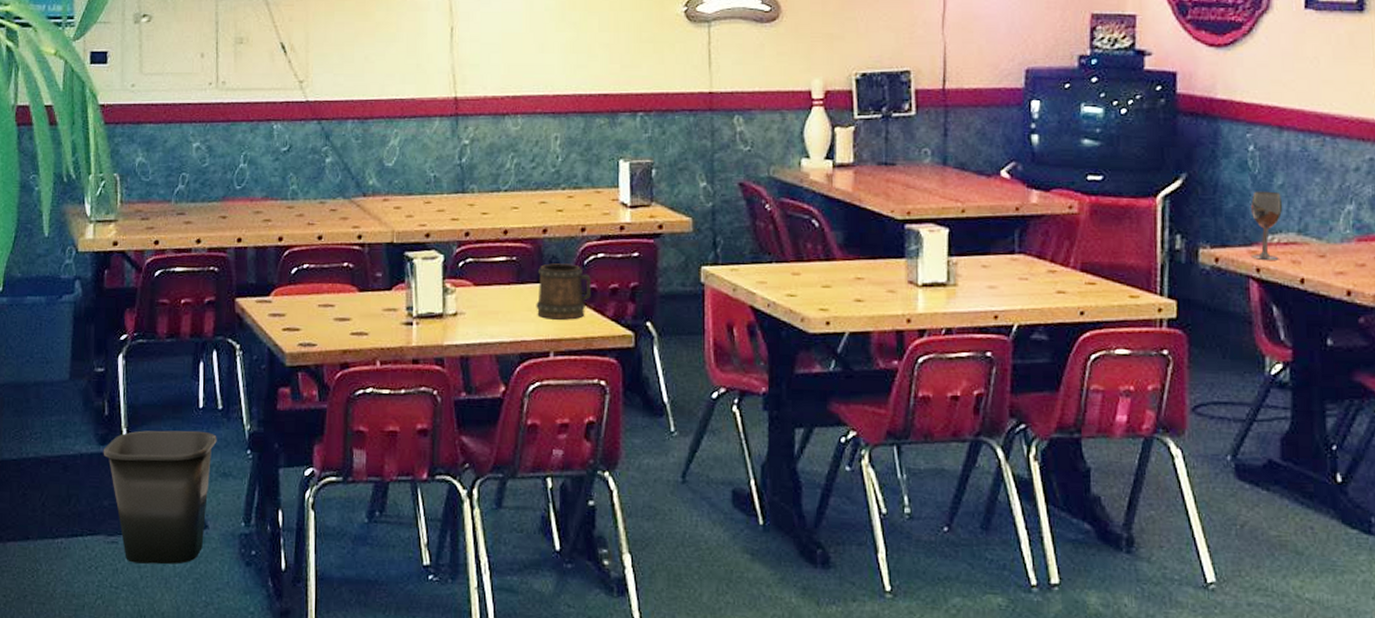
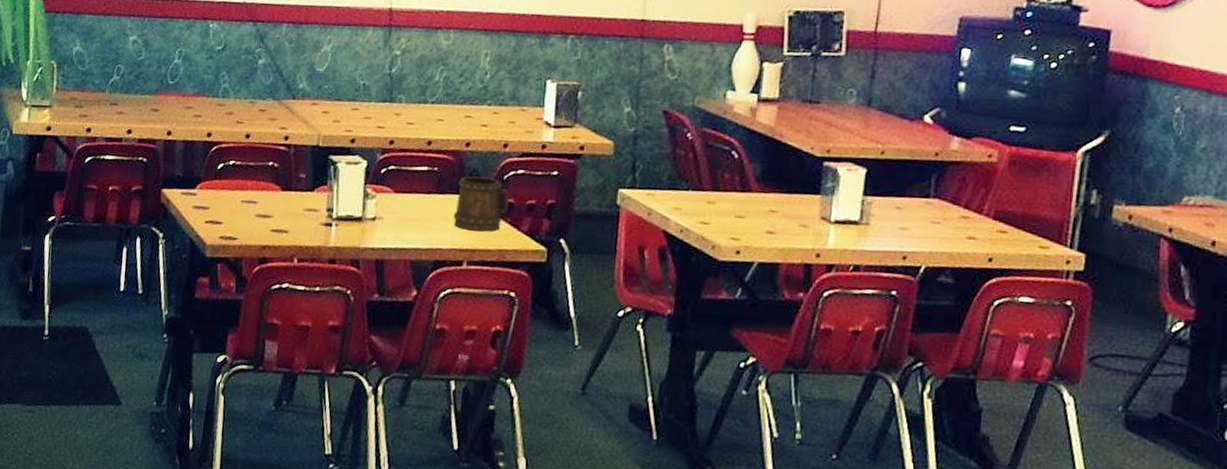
waste bin: present [103,430,217,565] -> none [25,308,135,437]
wine glass: present [1250,191,1283,260] -> none [1164,152,1203,222]

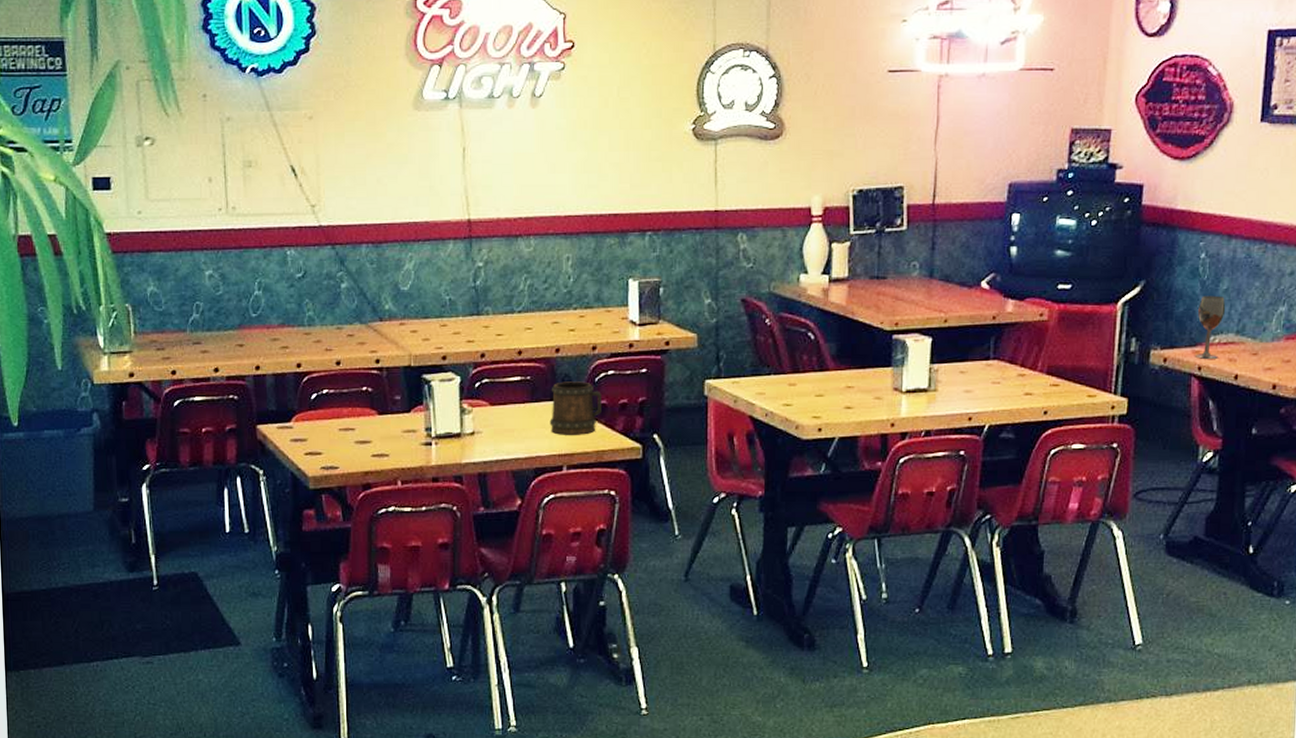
wine glass: none [1164,152,1203,222] -> present [1194,295,1226,359]

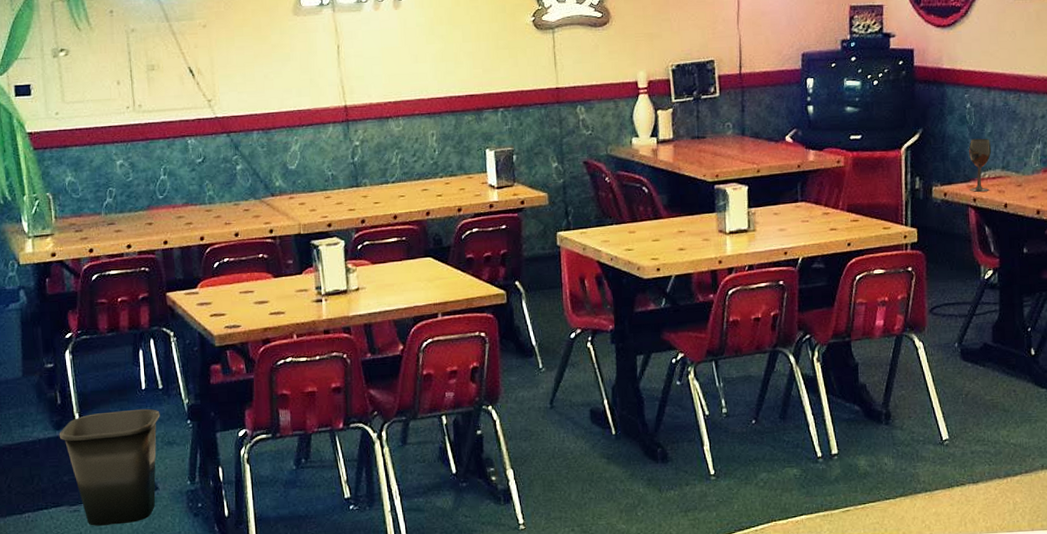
waste bin: none [132,554,245,681] -> present [59,408,160,526]
beer mug: present [549,381,602,435] -> none [424,239,469,287]

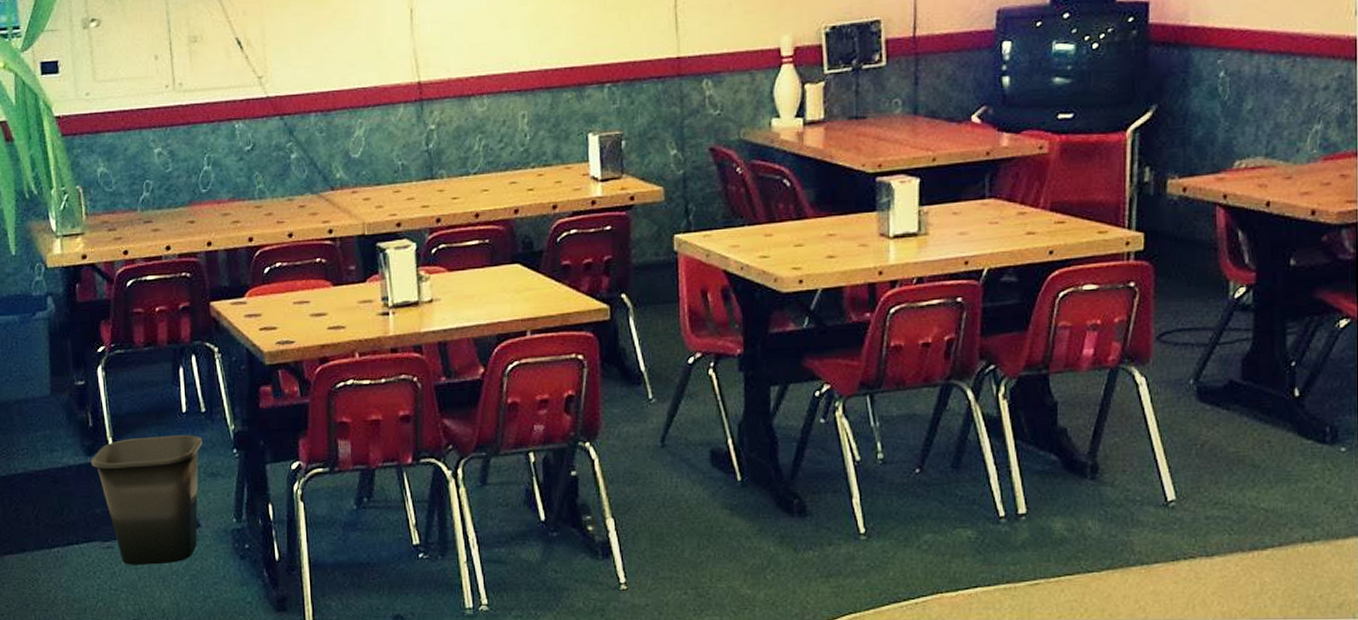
wine glass: present [969,138,992,192] -> none [1218,116,1252,186]

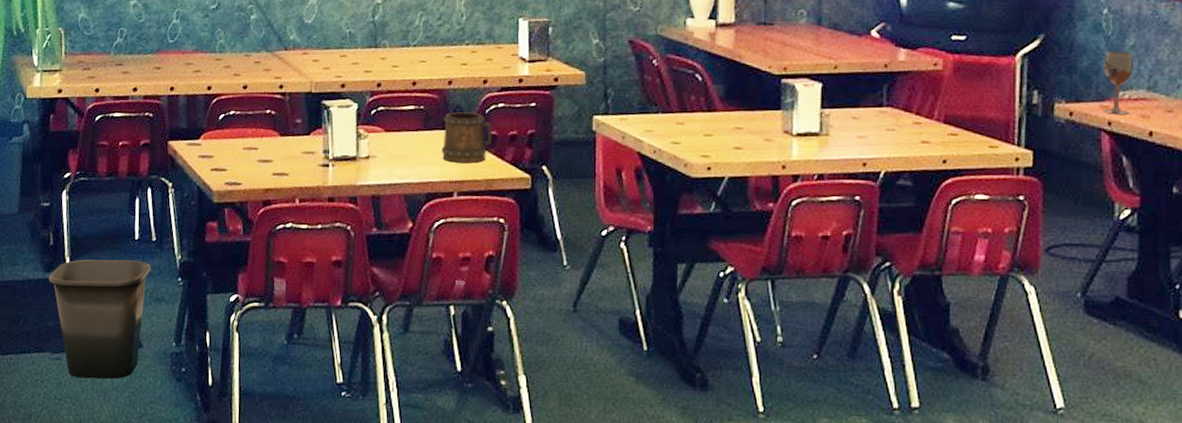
beer mug: none [511,242,565,299] -> present [441,112,492,164]
wine glass: none [1218,116,1252,186] -> present [1102,51,1134,115]

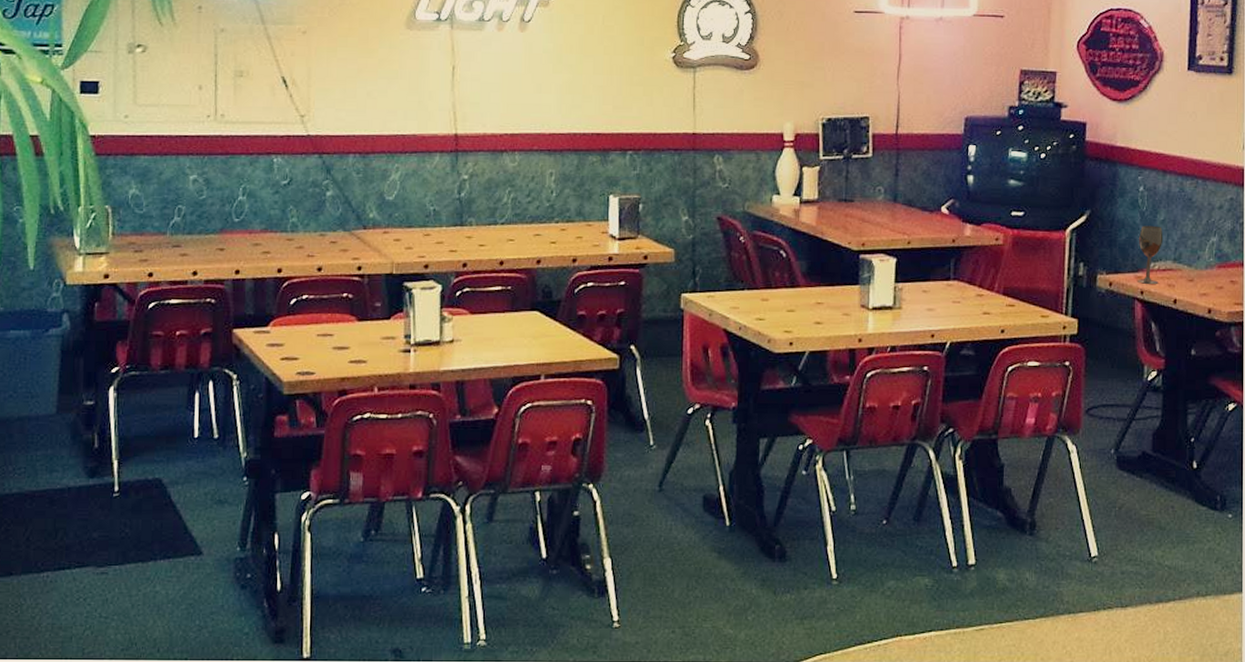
waste bin: present [48,259,151,379] -> none [92,460,213,592]
beer mug: present [441,112,492,164] -> none [529,292,581,345]

